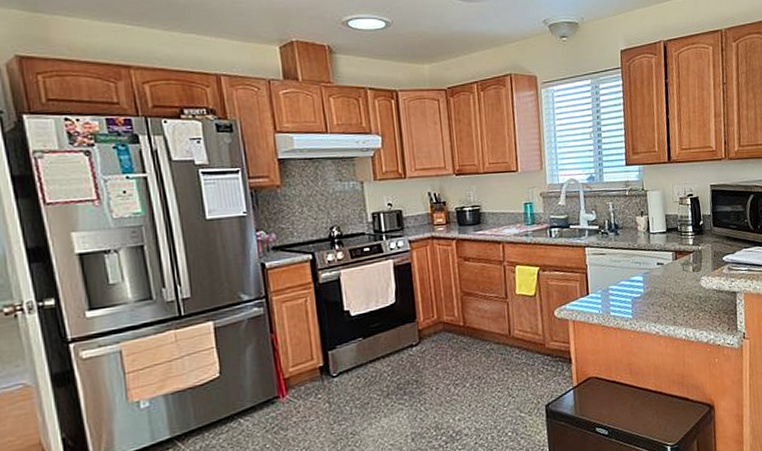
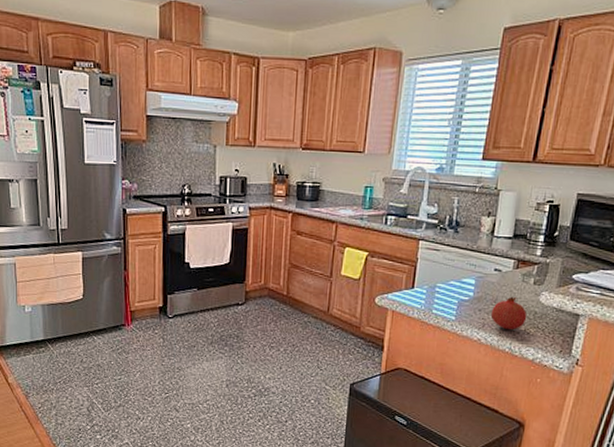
fruit: none [662,286,694,318] -> present [490,296,527,331]

